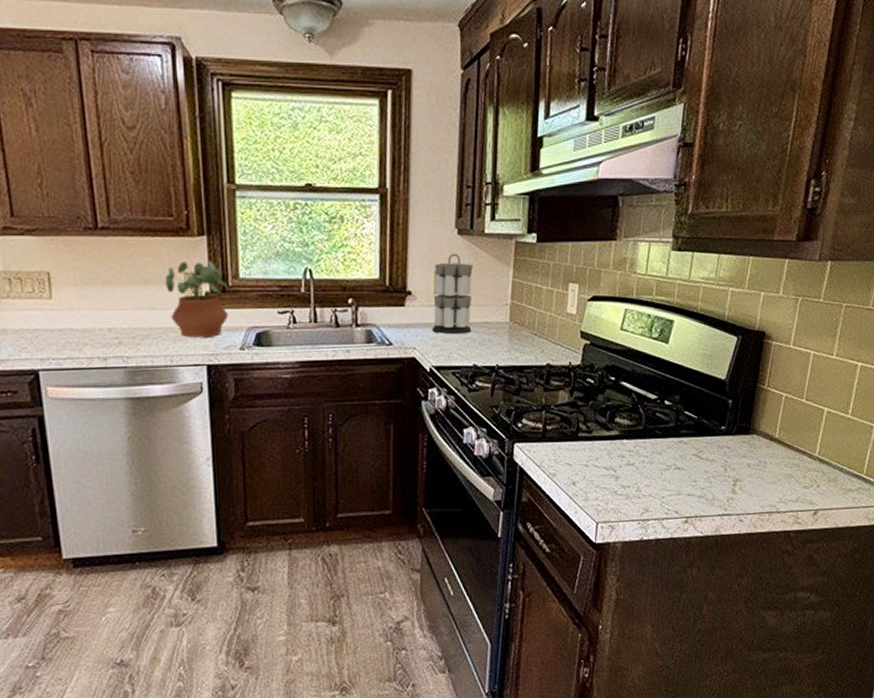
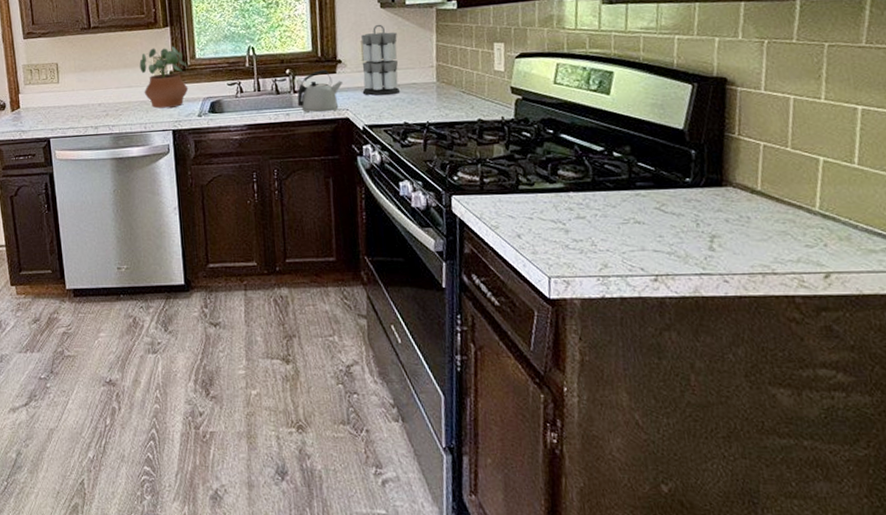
kettle: none [359,301,411,351] -> present [297,69,343,114]

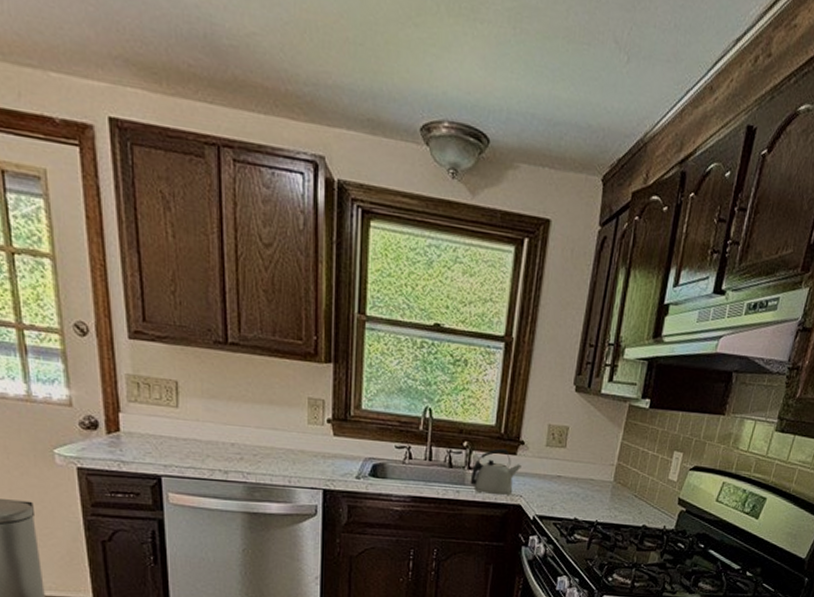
potted plant: present [139,46,189,109] -> none [289,386,349,463]
spice rack: present [361,24,401,97] -> none [539,409,586,489]

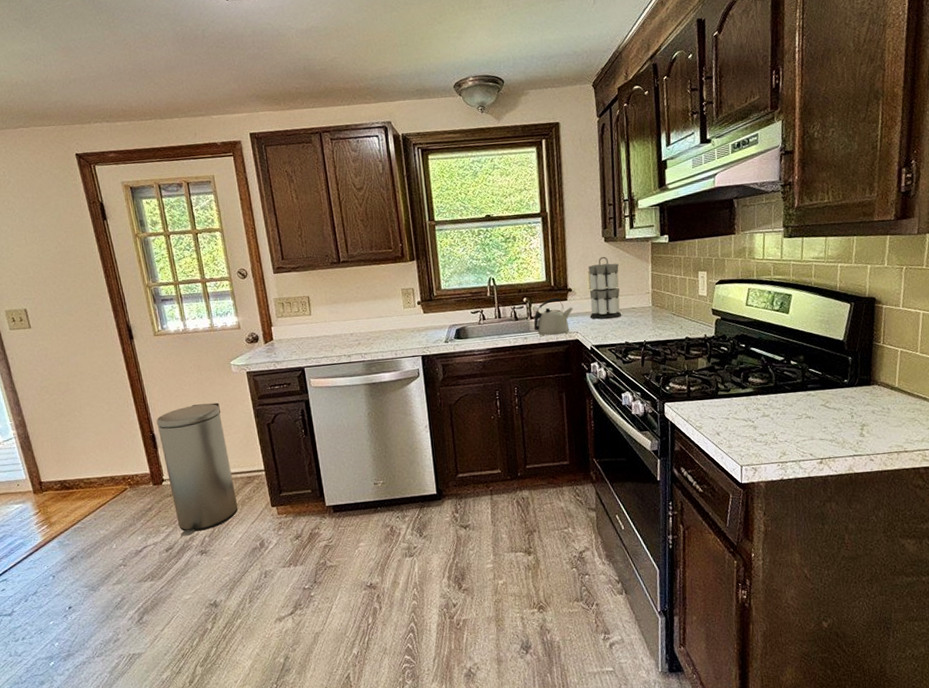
spice rack: none [539,409,586,489] -> present [588,256,622,320]

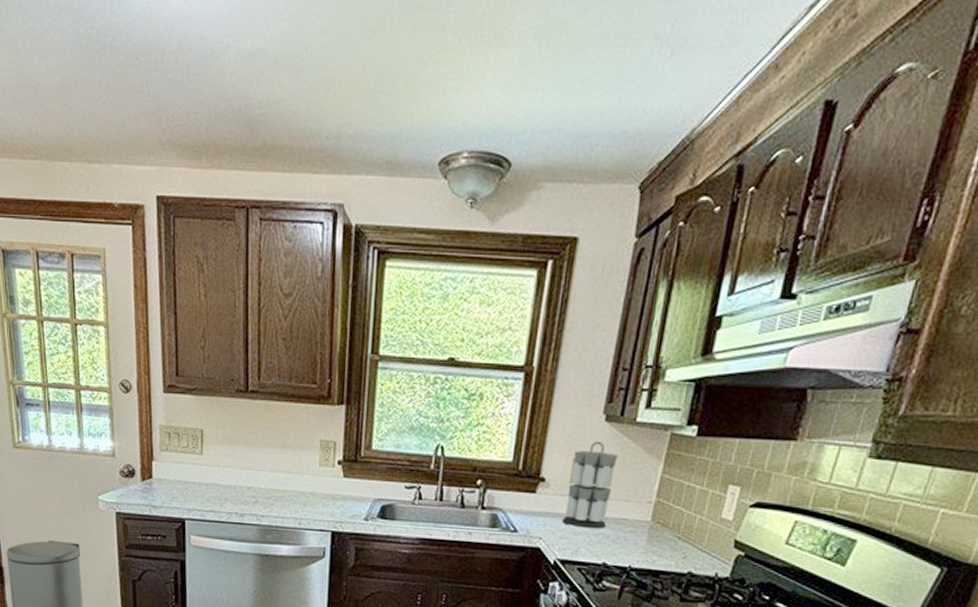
kettle: present [533,297,573,337] -> none [483,486,542,538]

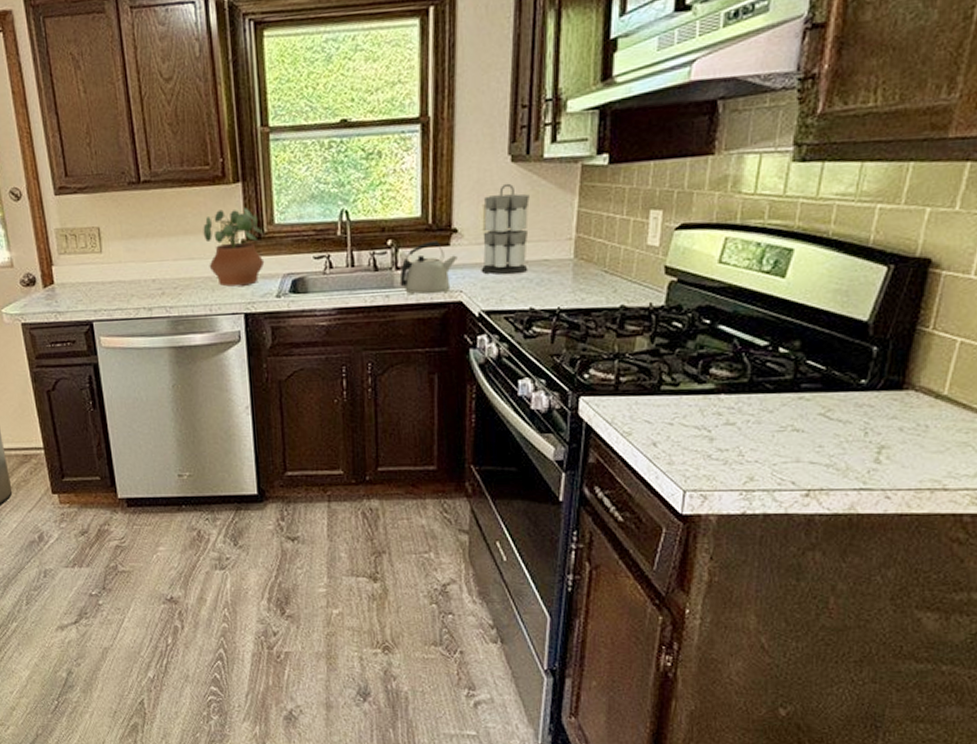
potted plant: none [302,428,360,505] -> present [203,207,265,287]
kettle: none [483,486,542,538] -> present [399,240,458,296]

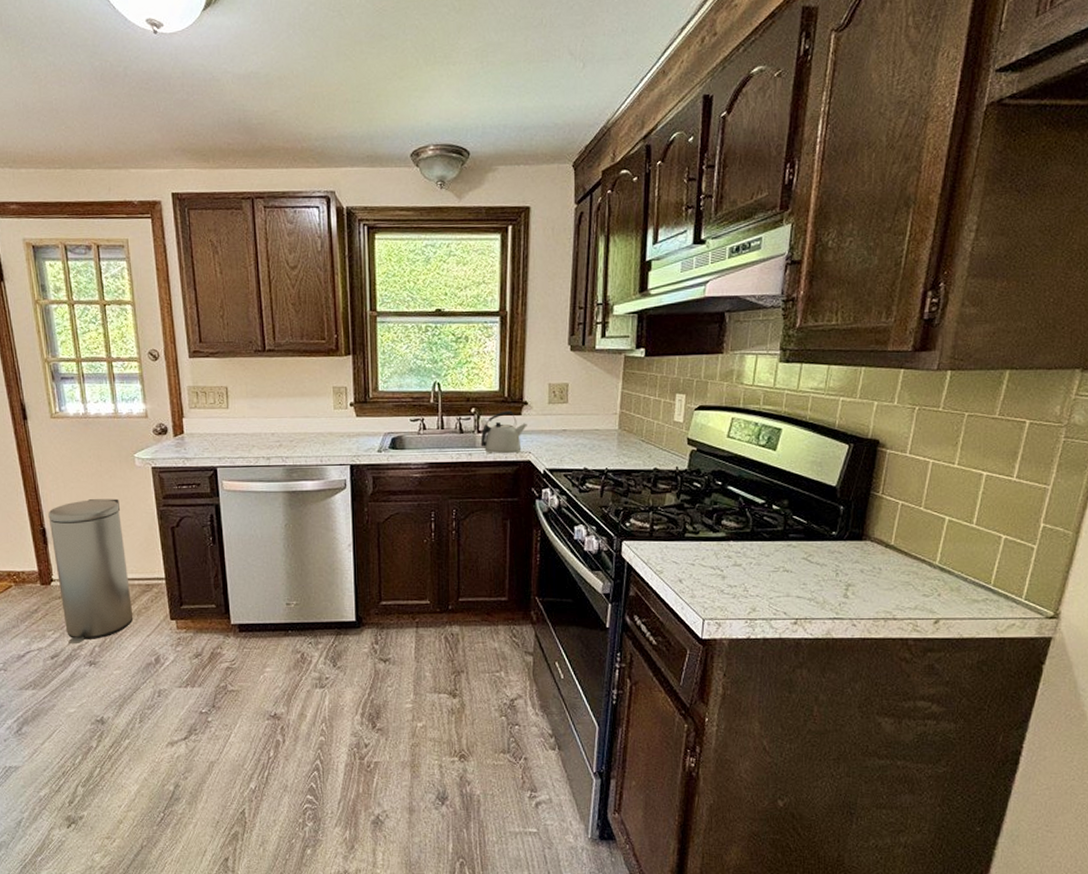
potted plant: present [203,207,265,287] -> none [317,376,369,442]
spice rack: present [481,183,530,276] -> none [546,367,584,441]

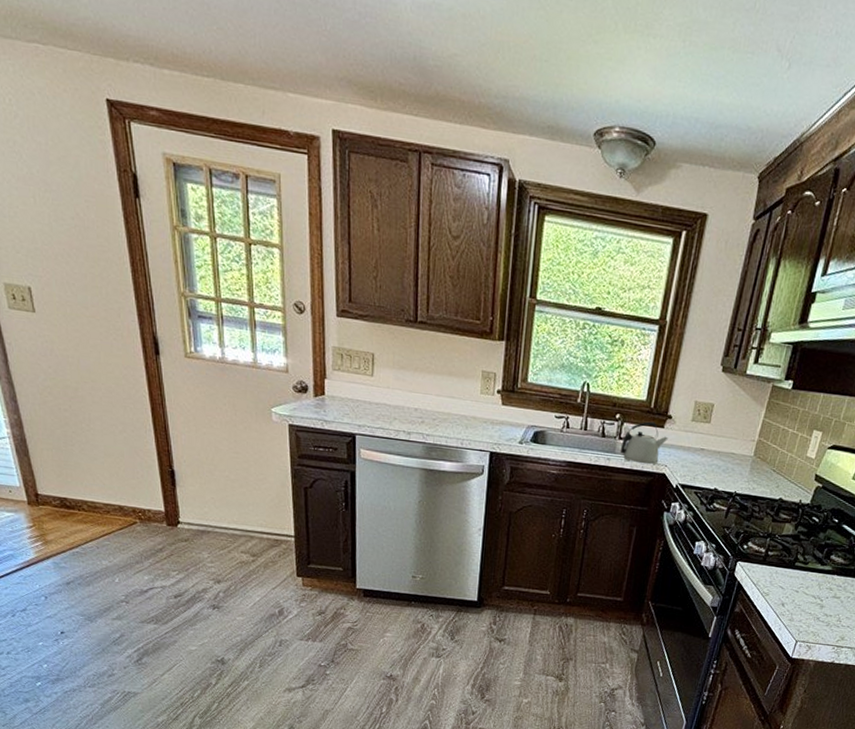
pedal bin: present [48,498,133,645] -> none [178,447,260,588]

